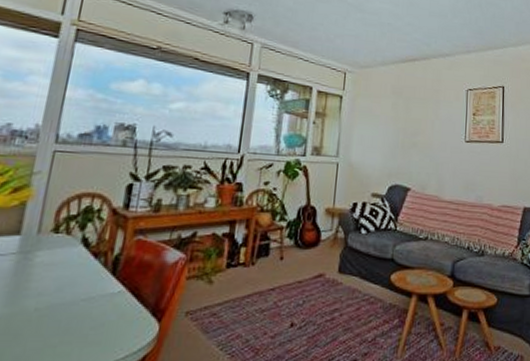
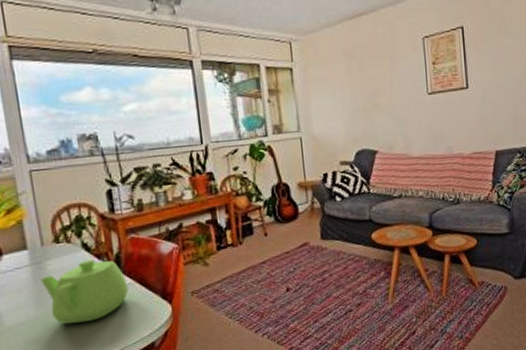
teapot: none [20,256,119,330] -> present [41,259,129,325]

